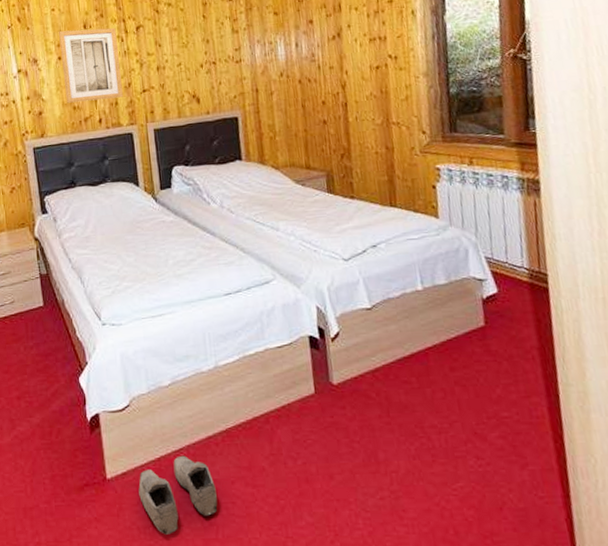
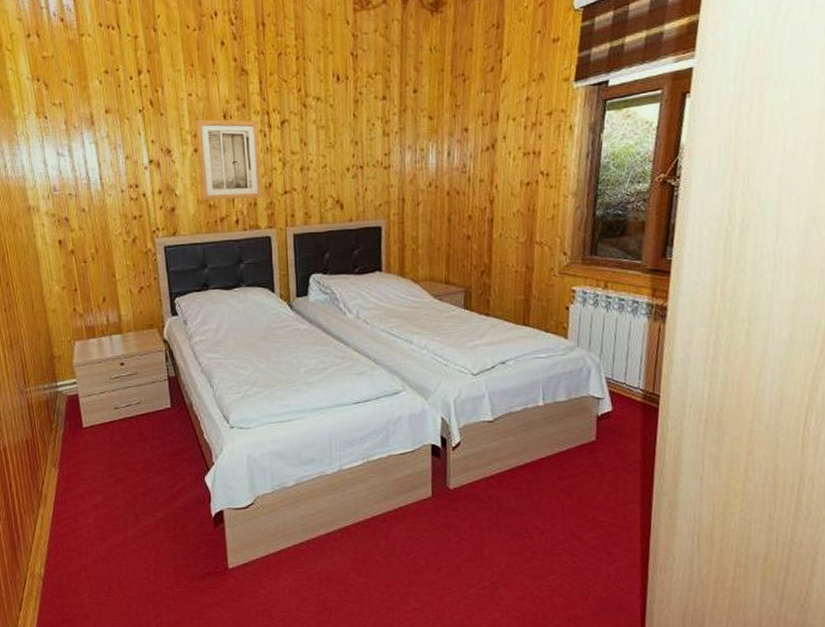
shoe: present [138,455,218,535] -> none [258,549,332,617]

